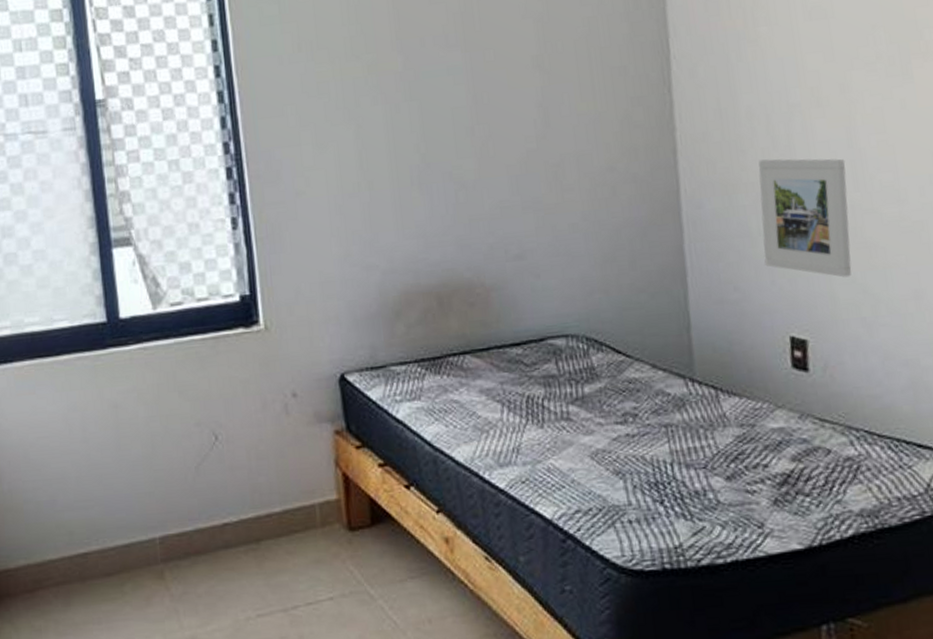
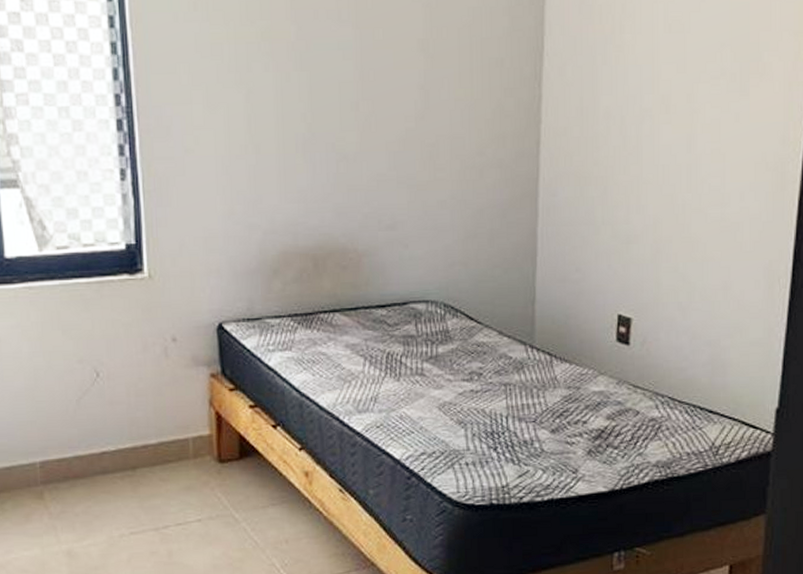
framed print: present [758,158,852,278] -> none [604,157,683,267]

